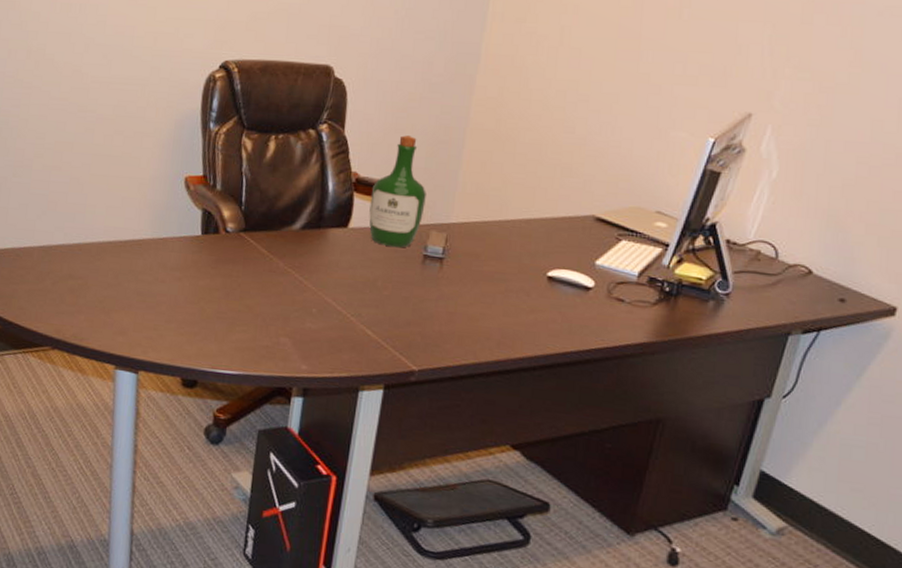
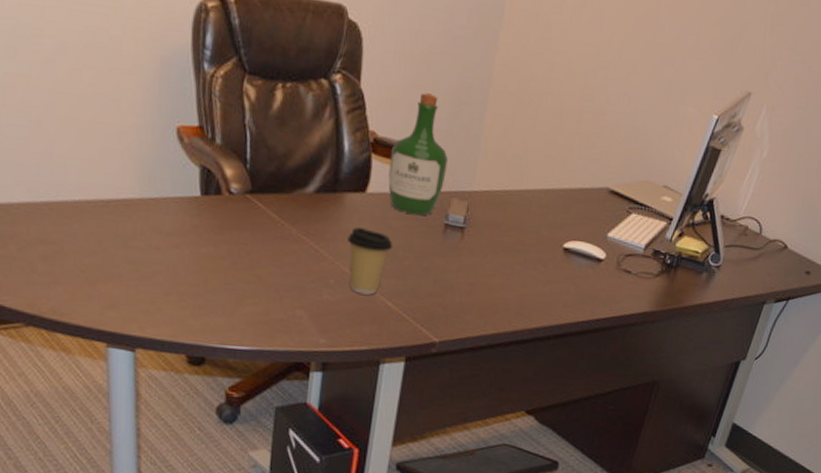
coffee cup: none [330,260,373,324] -> present [347,227,393,295]

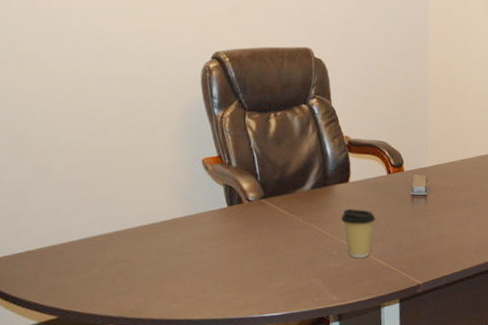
wine bottle: present [388,93,448,216] -> none [362,101,406,193]

